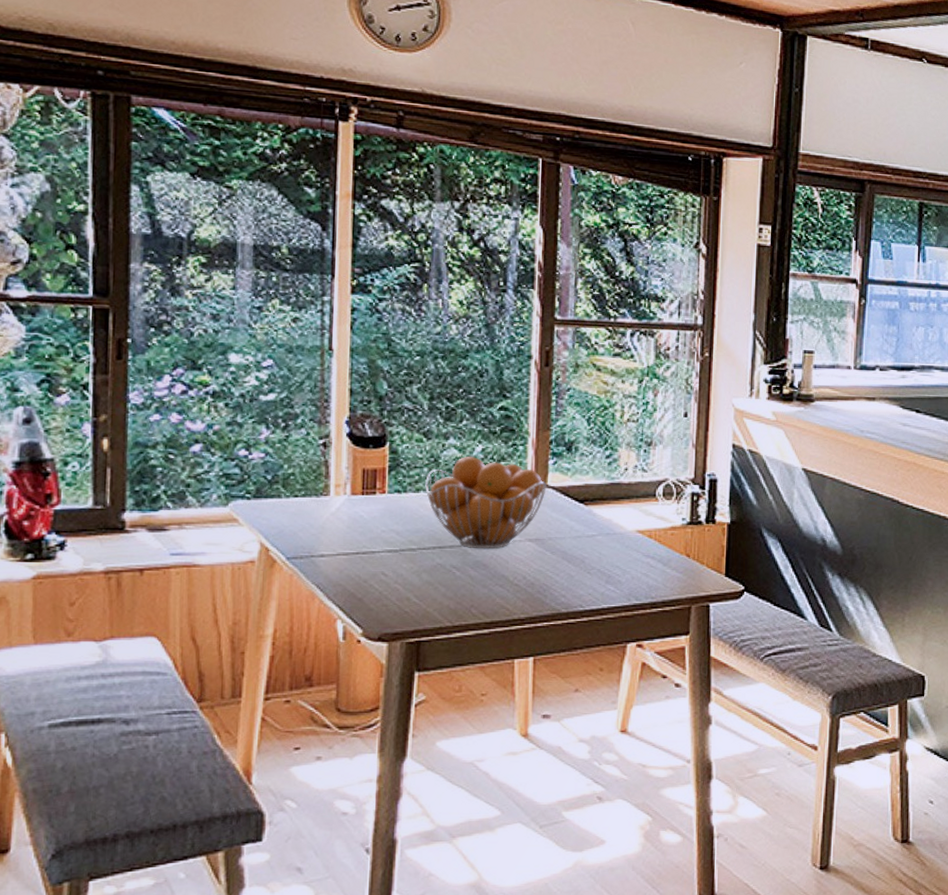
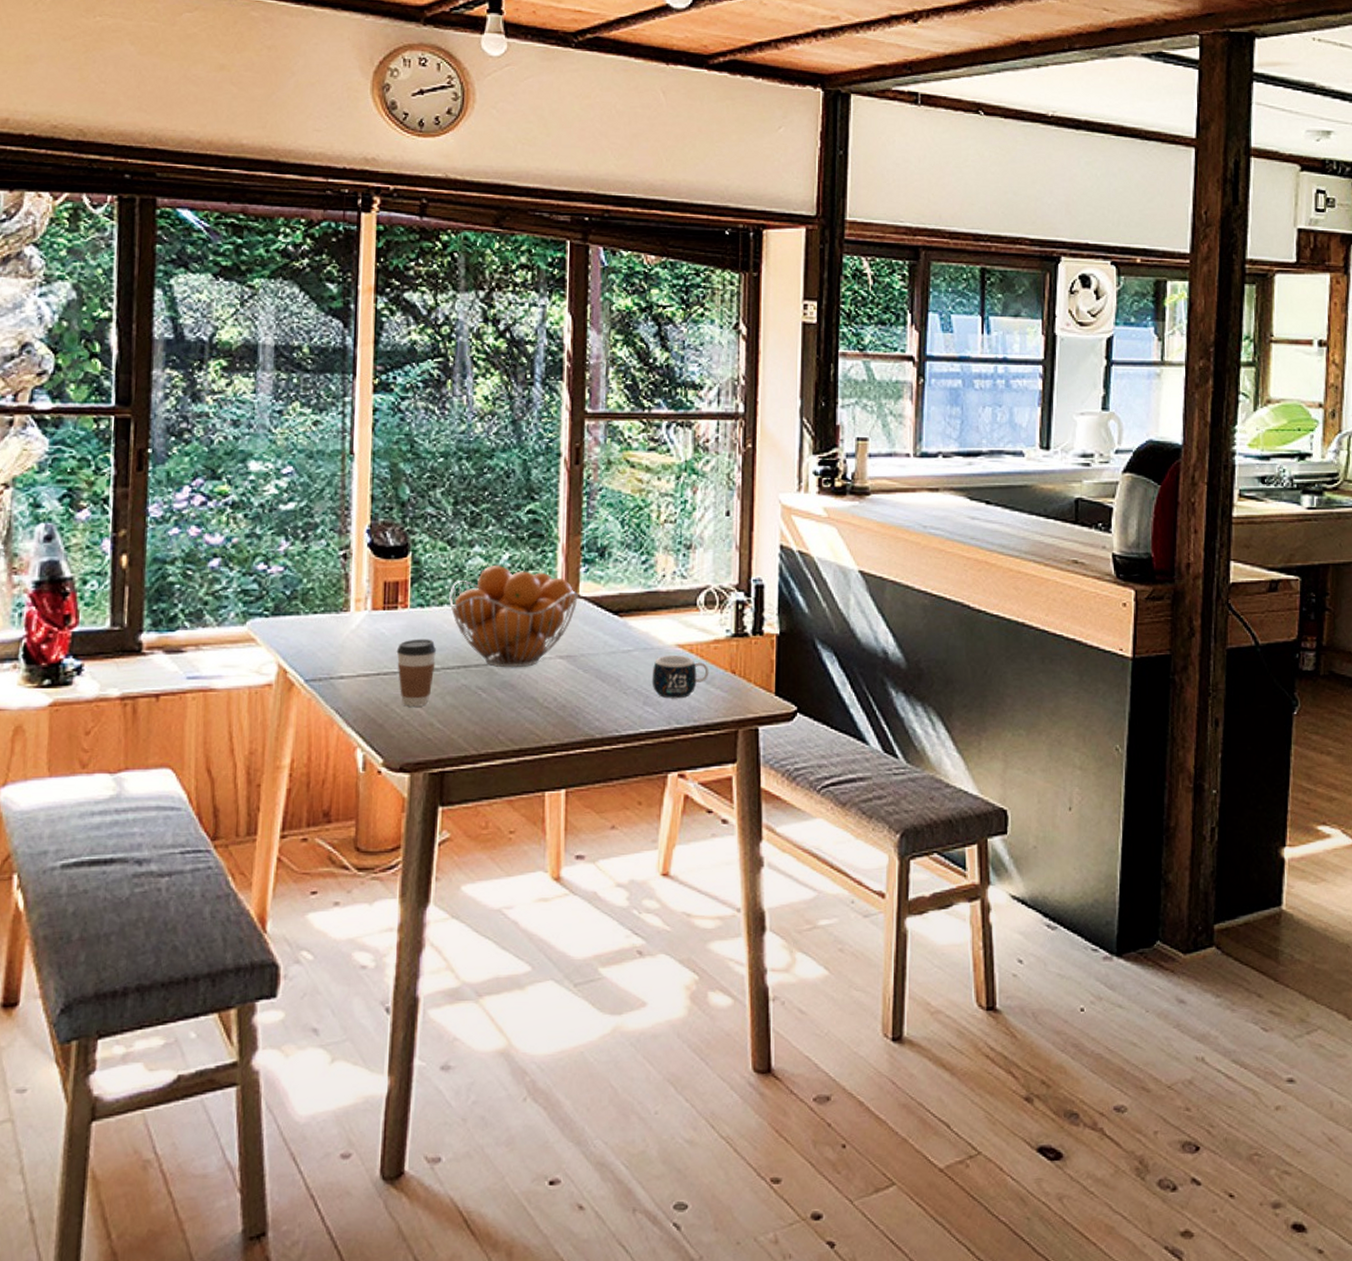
coffee cup: none [374,521,414,583] -> present [396,639,437,707]
mug: none [613,539,666,579] -> present [652,655,709,699]

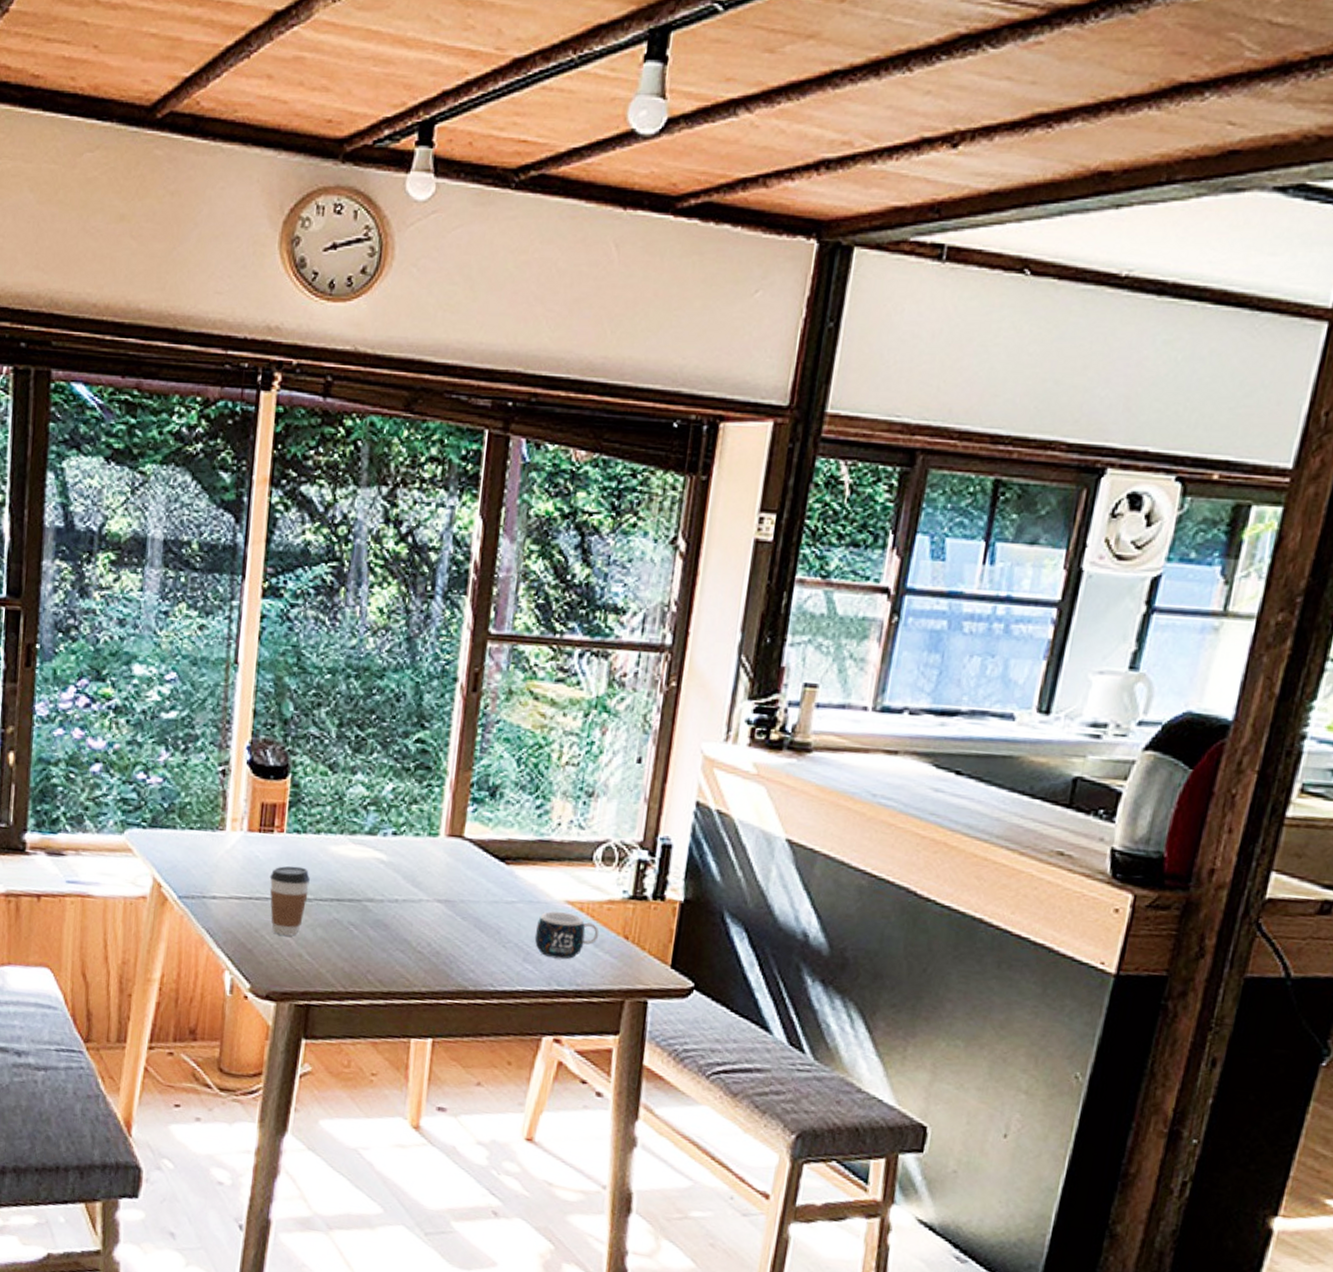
fruit basket: present [449,564,578,668] -> none [326,795,463,908]

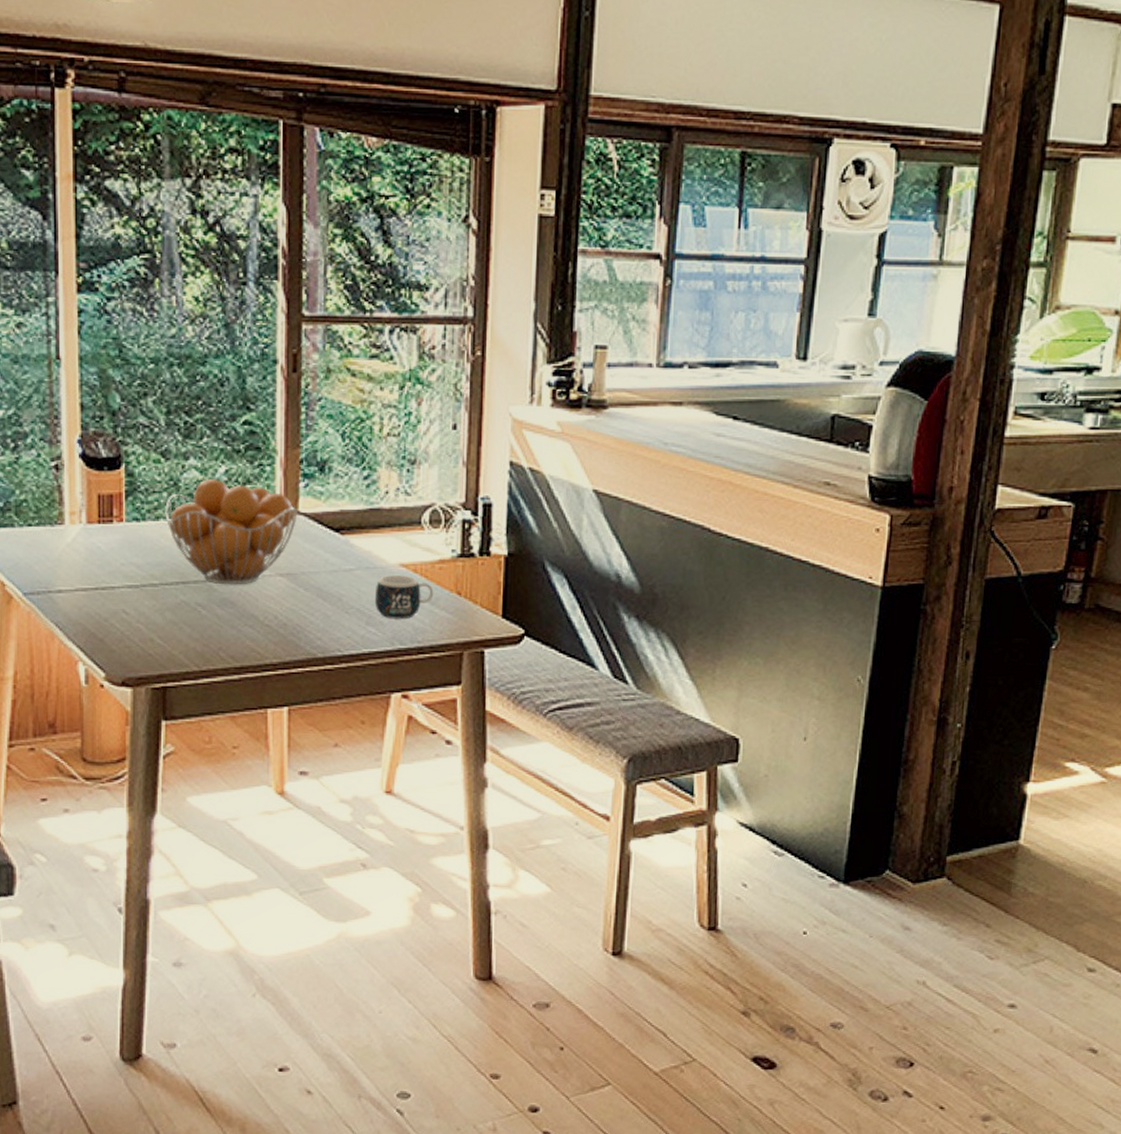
coffee cup: present [269,865,311,936] -> none [113,553,155,622]
fruit basket: none [326,795,463,908] -> present [165,478,298,585]

